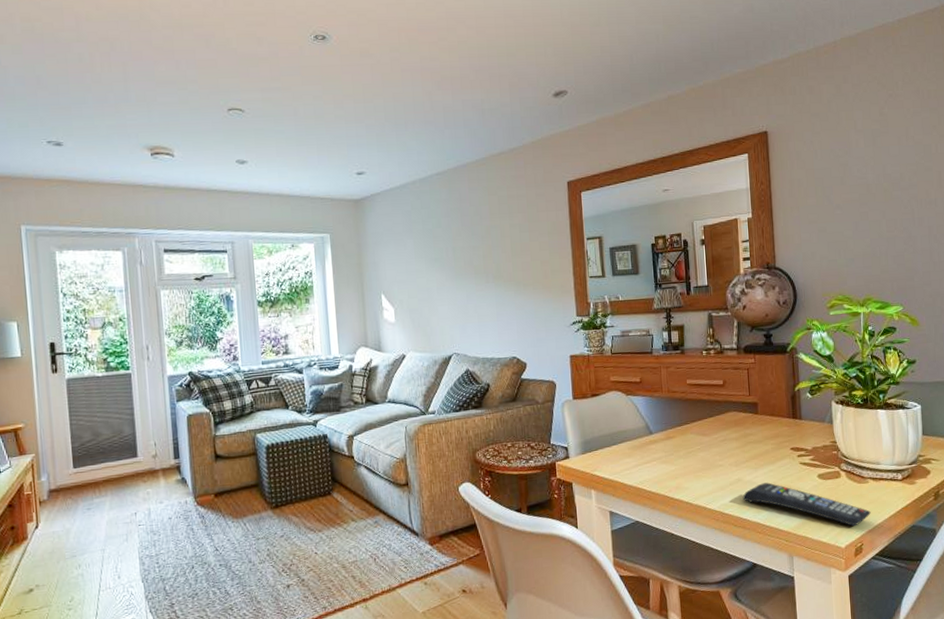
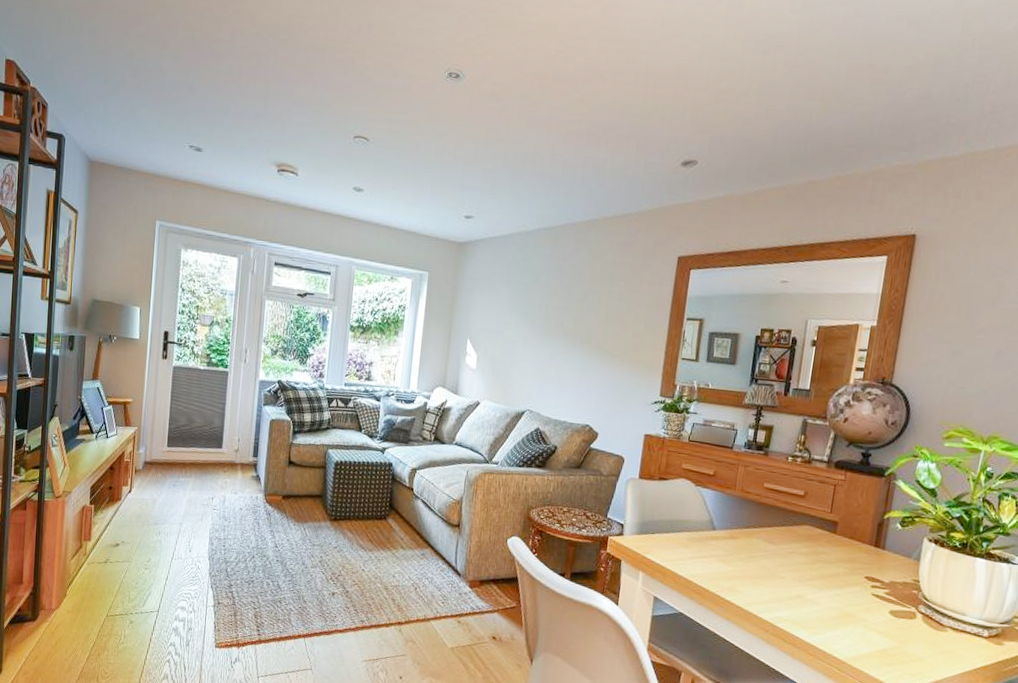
remote control: present [742,482,871,527] -> none [799,605,943,673]

